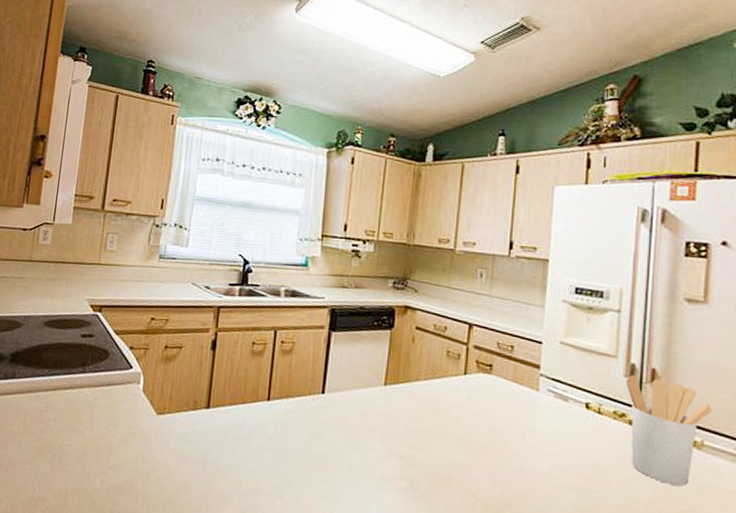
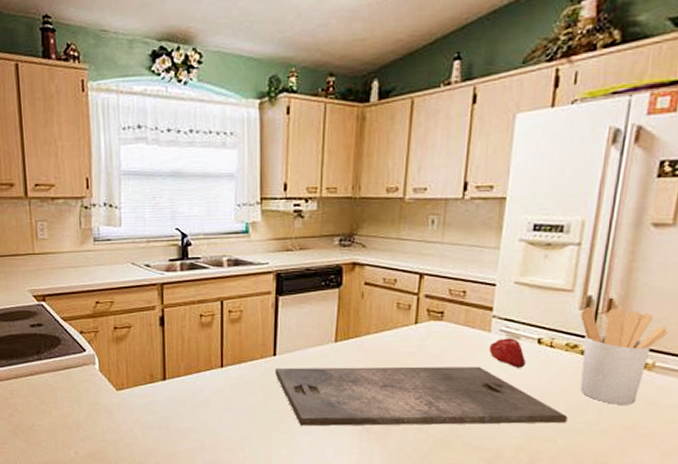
cutting board: none [321,407,621,500] -> present [274,366,568,426]
fruit: none [537,399,576,433] -> present [488,338,527,368]

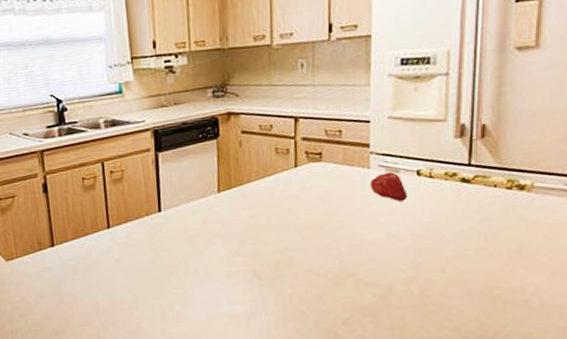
cutting board: present [274,366,568,426] -> none [161,203,454,279]
utensil holder: present [580,306,669,405] -> none [456,133,544,228]

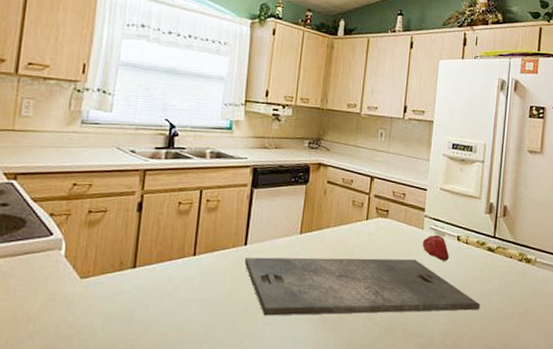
cutting board: none [161,203,454,279] -> present [244,257,480,316]

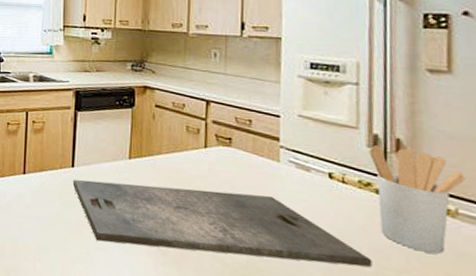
fruit: present [422,235,450,261] -> none [279,169,320,202]
utensil holder: none [486,211,544,294] -> present [369,144,467,254]

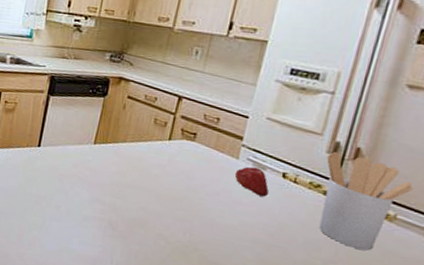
cutting board: present [72,179,373,267] -> none [37,157,304,256]
fruit: none [279,169,320,202] -> present [234,166,269,197]

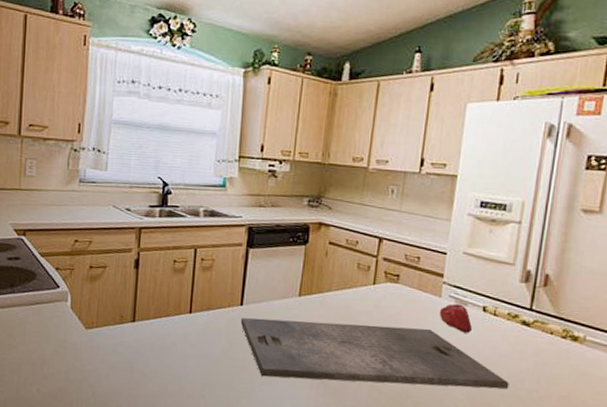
cutting board: none [37,157,304,256] -> present [240,317,509,389]
utensil holder: present [319,151,414,251] -> none [520,280,598,375]

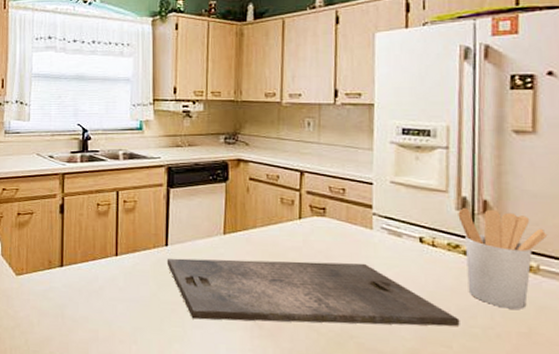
fruit: present [439,304,473,333] -> none [372,236,411,266]
utensil holder: none [520,280,598,375] -> present [458,207,548,309]

